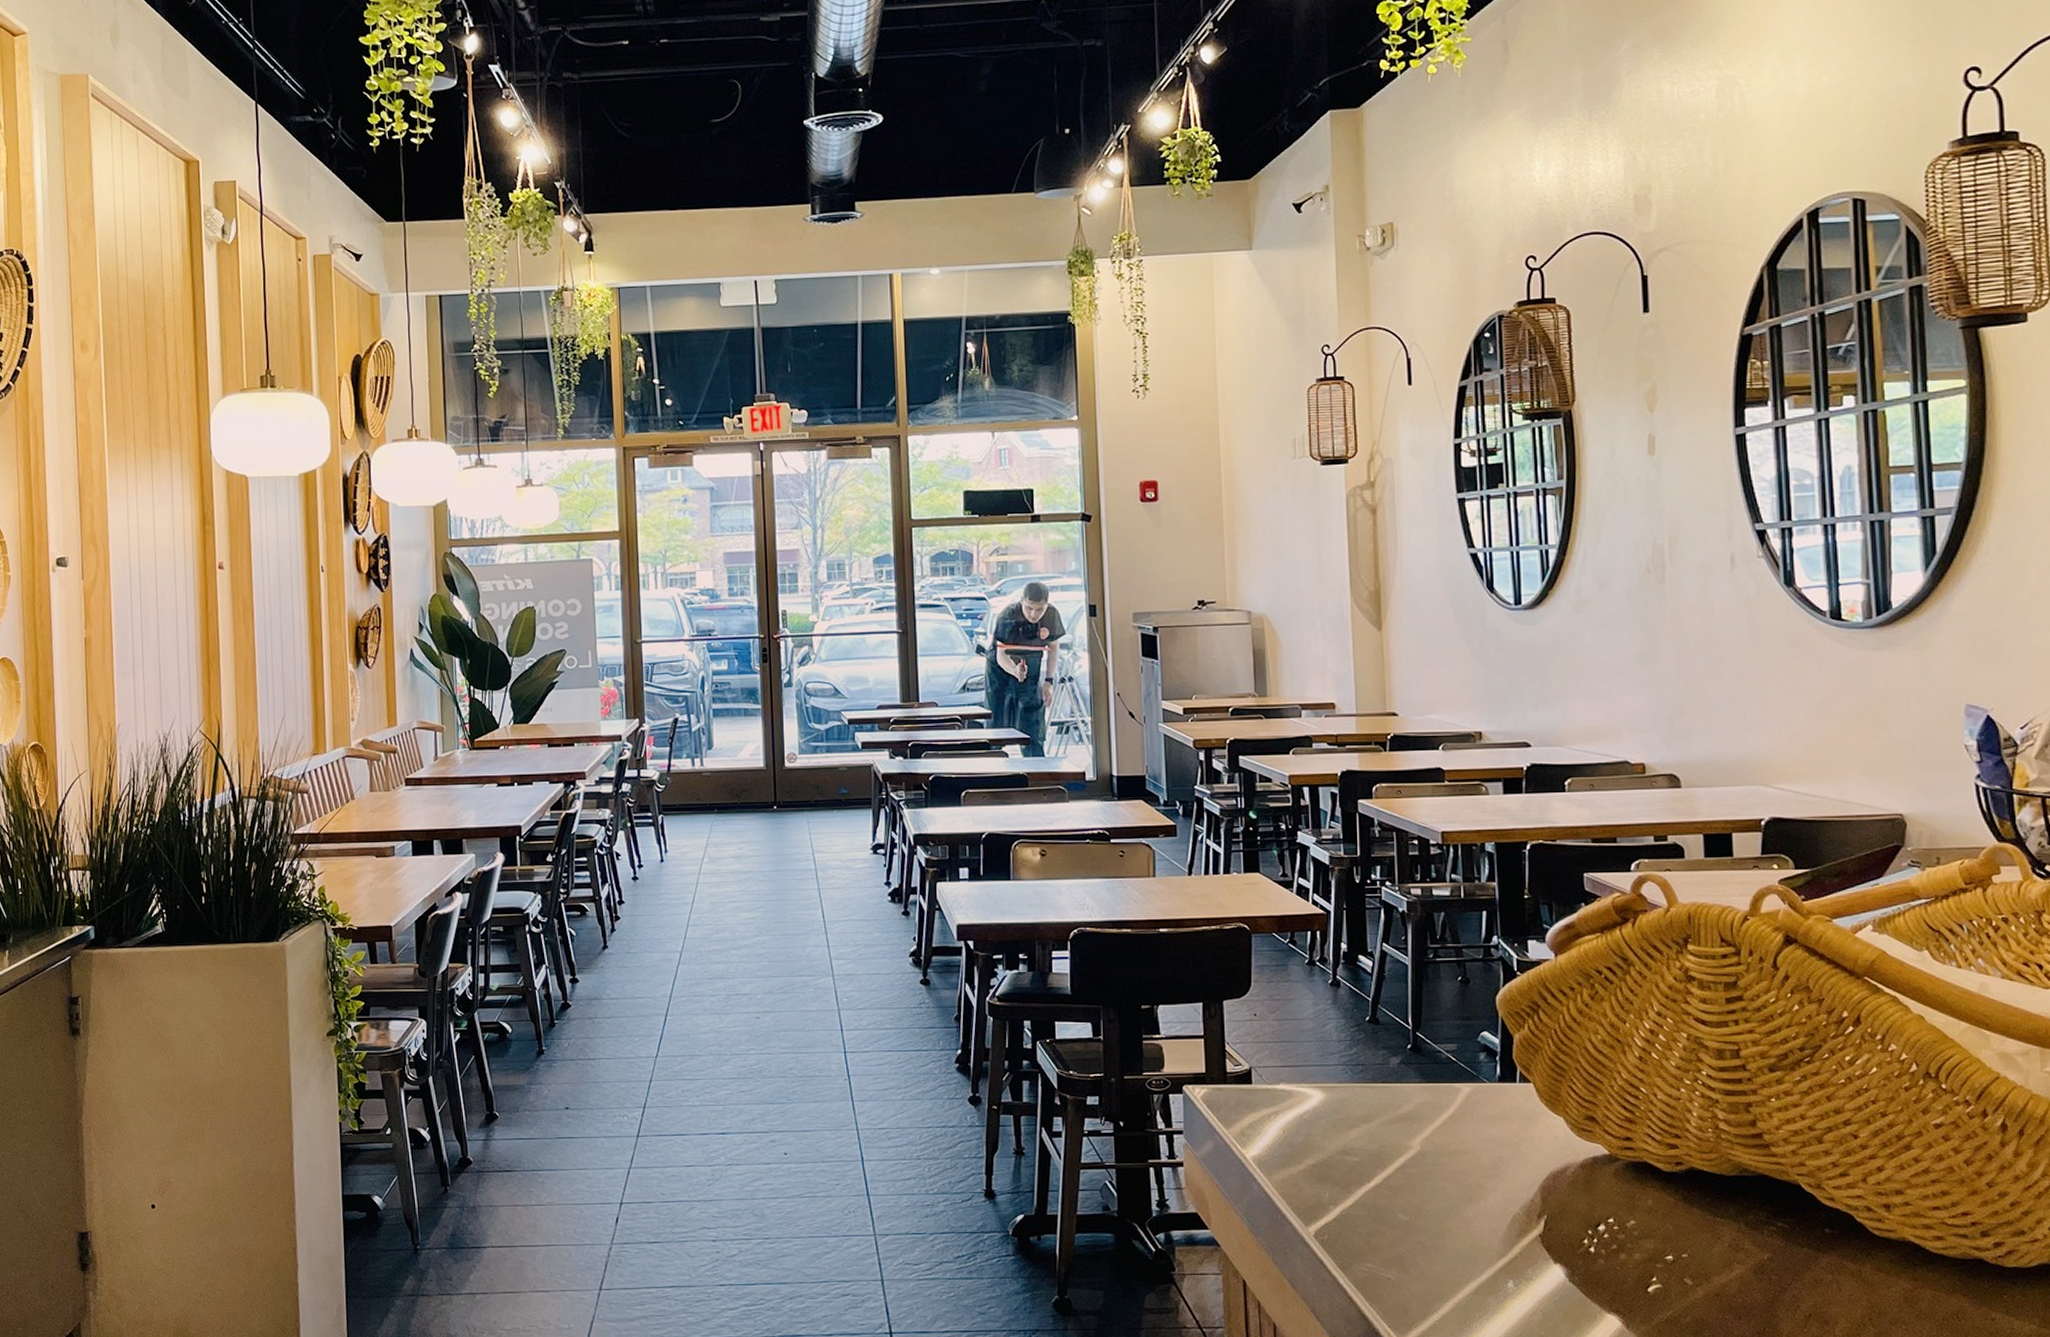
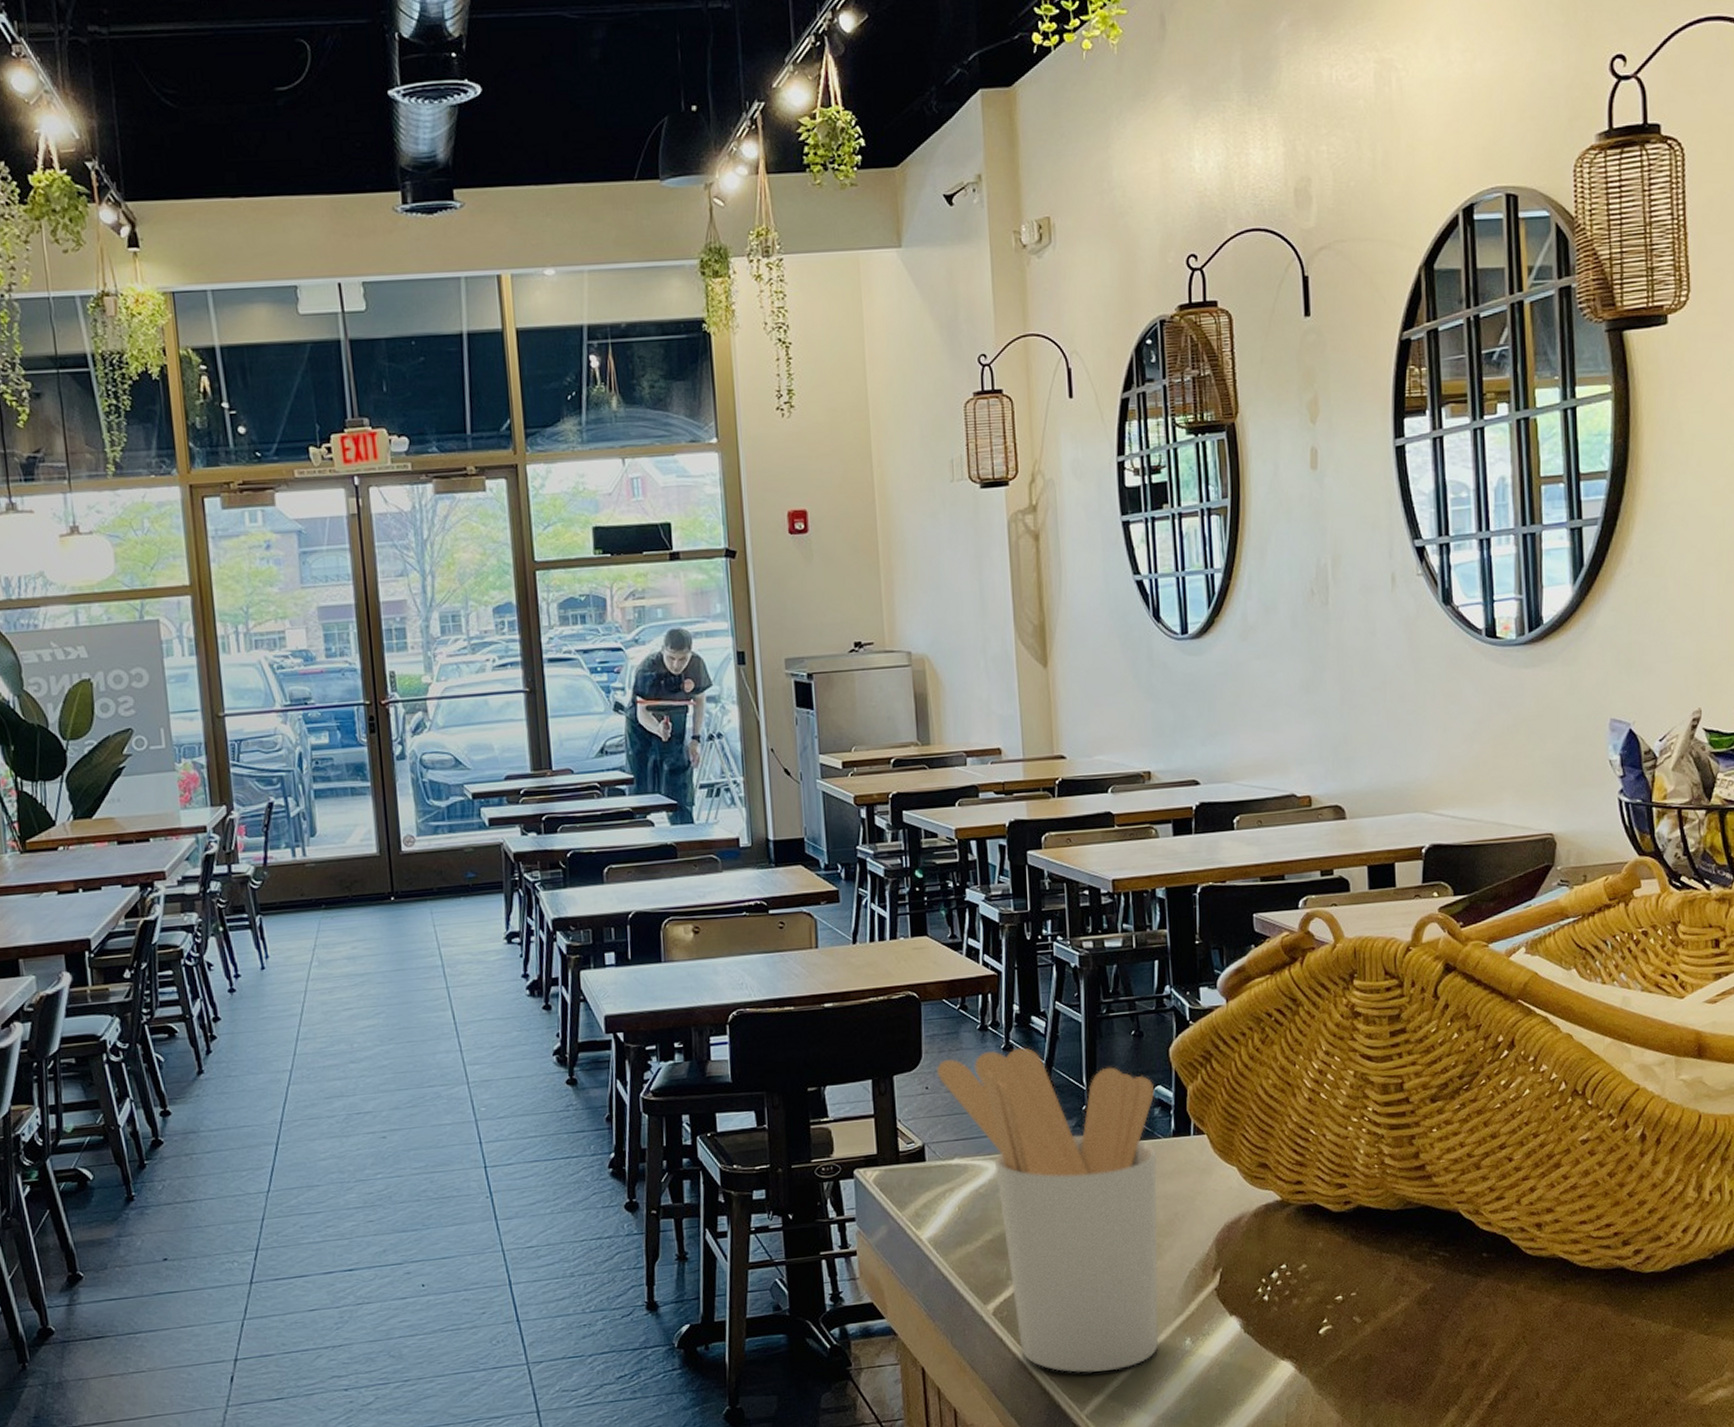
utensil holder: none [1264,984,1482,1304] -> present [936,1047,1159,1373]

